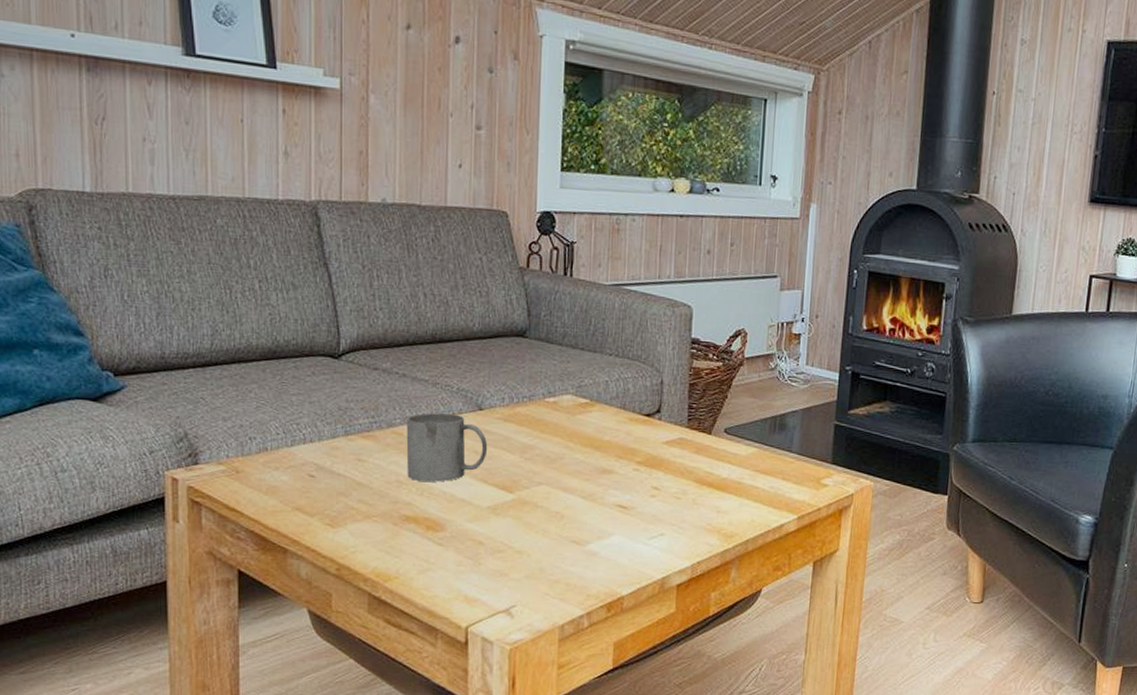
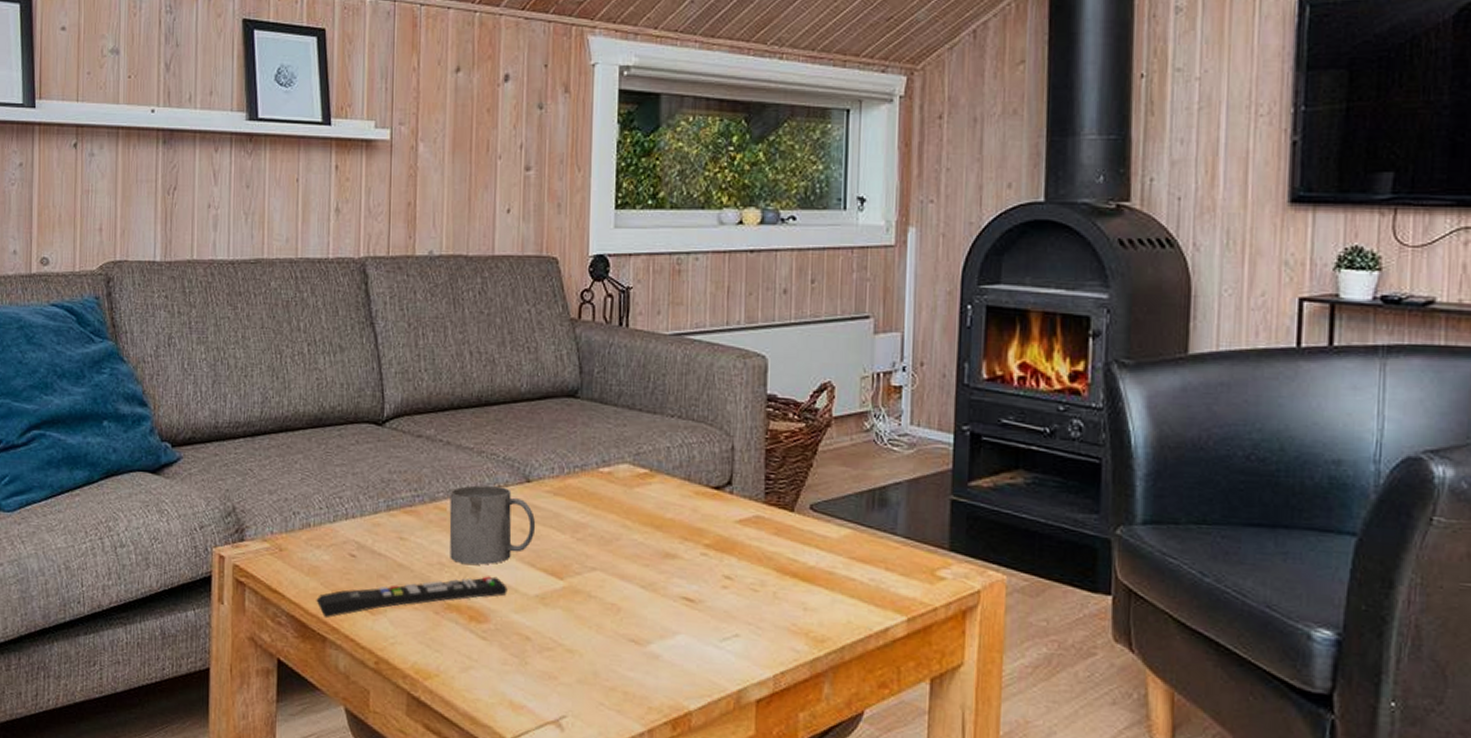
remote control: none [276,491,462,532] -> present [316,576,508,619]

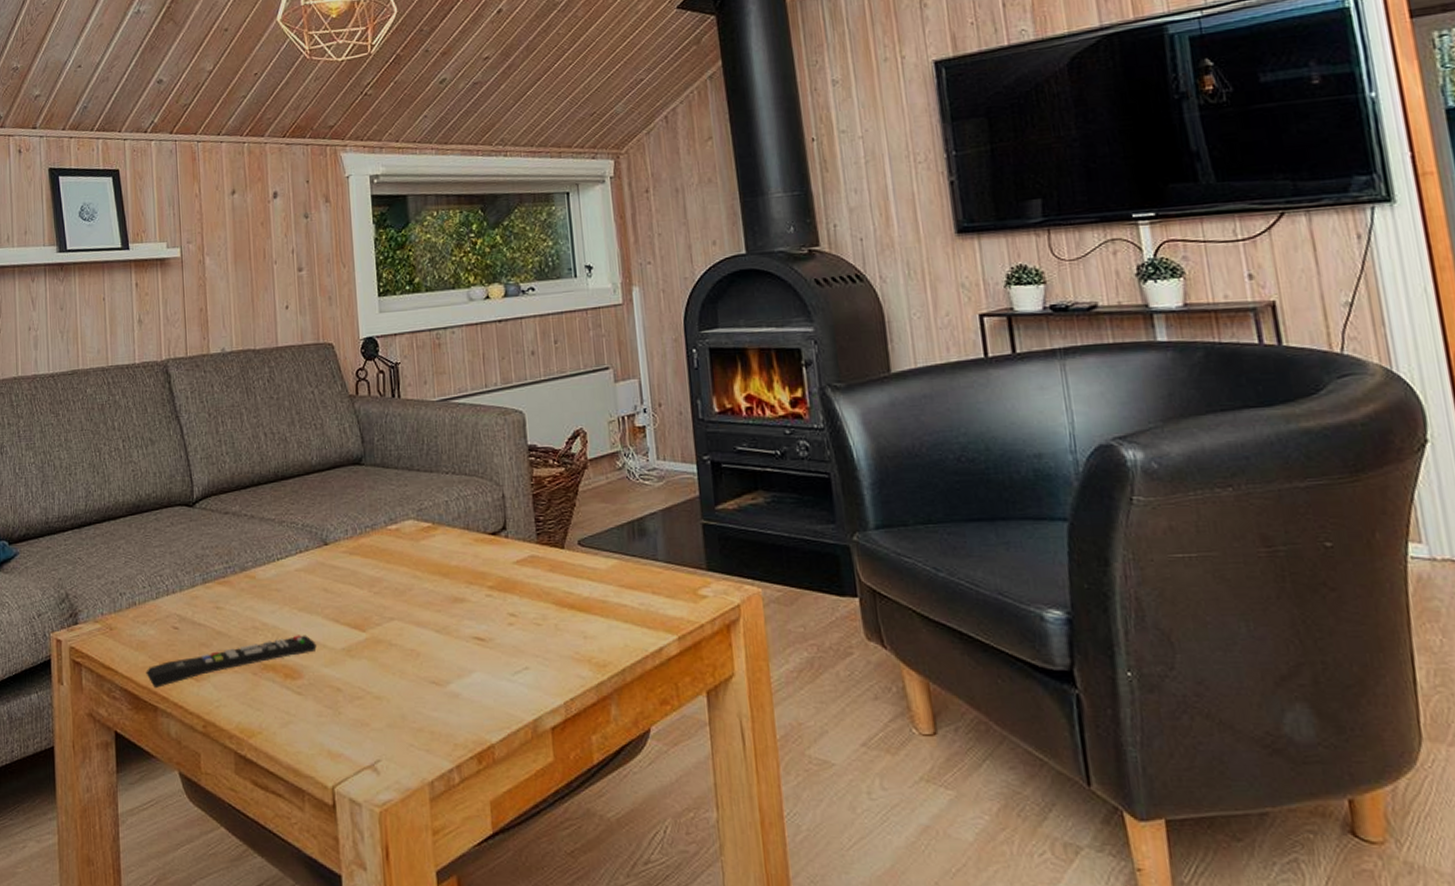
mug: present [449,485,536,565] -> none [257,552,337,625]

